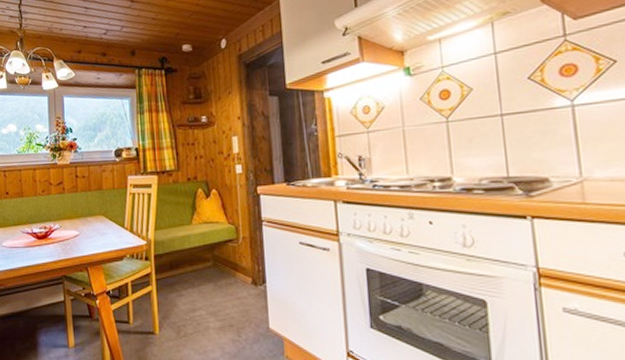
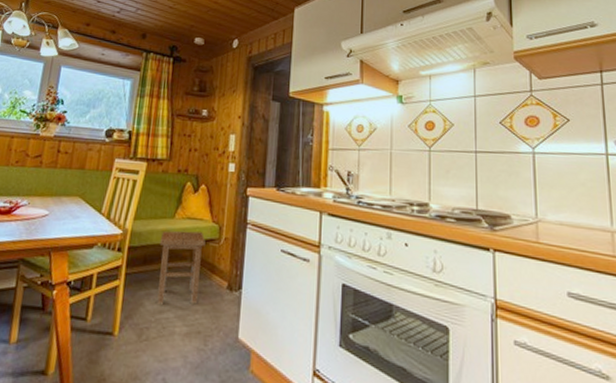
stool: none [181,234,225,305] -> present [157,230,206,306]

